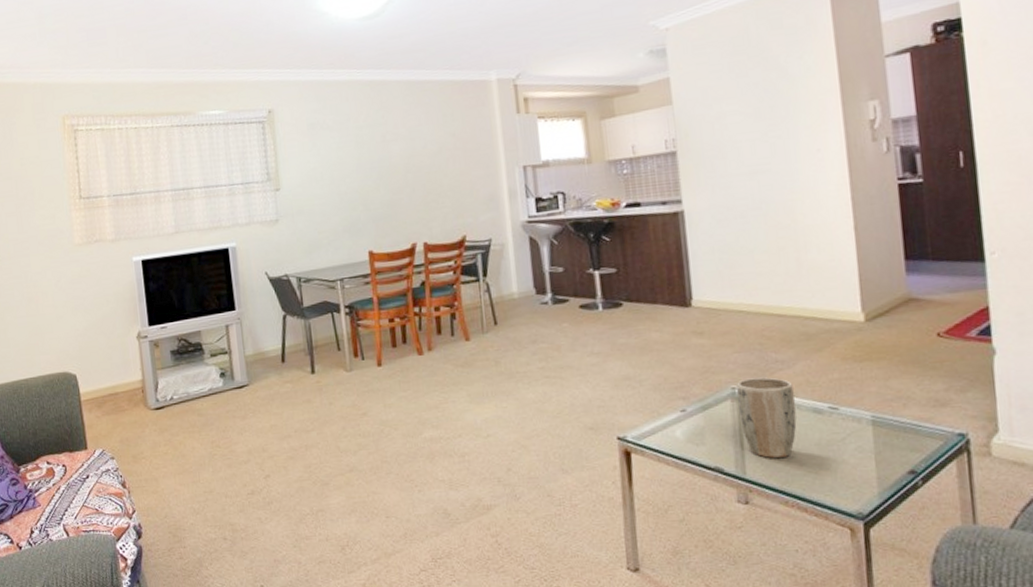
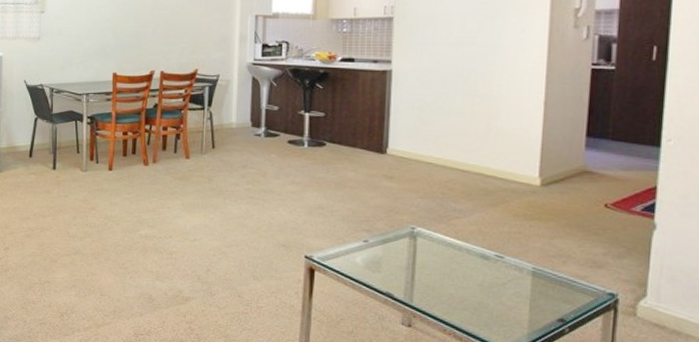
plant pot: present [737,377,797,459] -> none [414,221,466,293]

